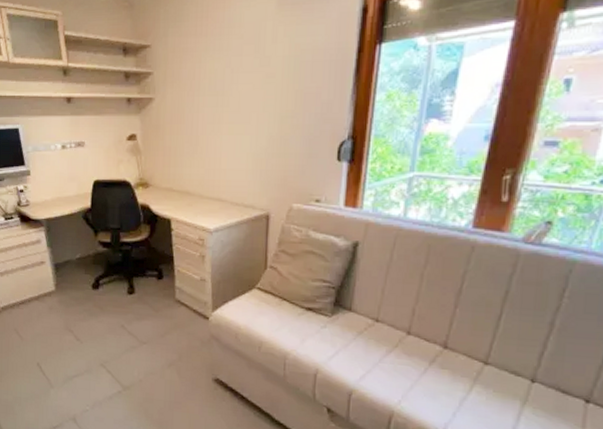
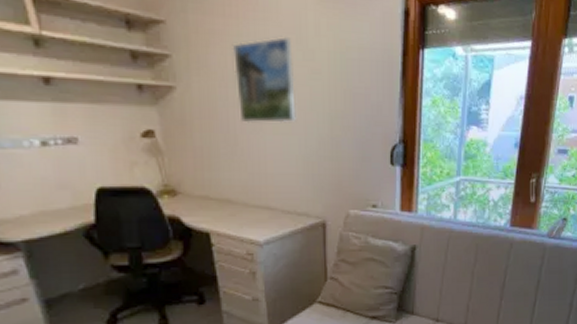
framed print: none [200,48,251,126] -> present [232,37,298,123]

